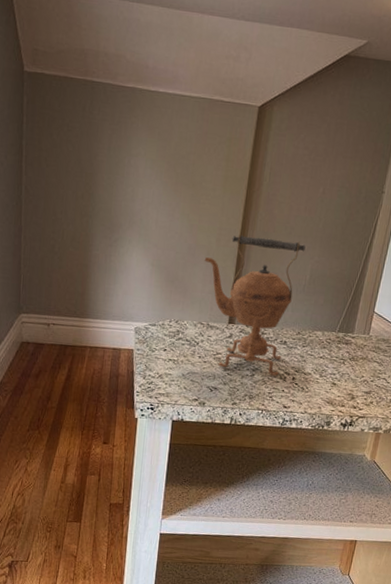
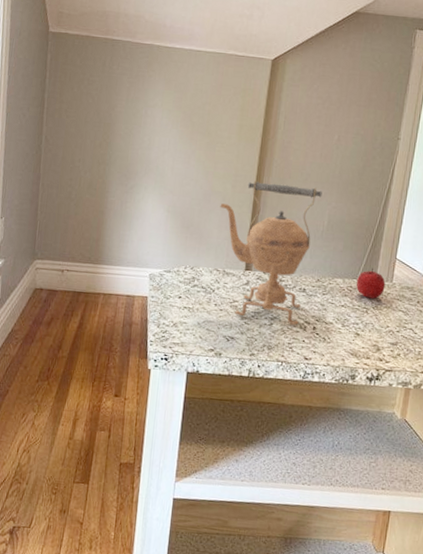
apple: none [335,321,363,351] -> present [356,268,386,299]

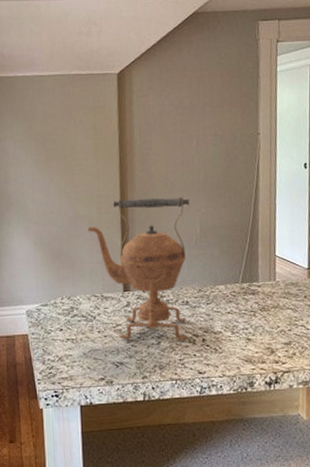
apple: present [356,268,386,299] -> none [238,269,269,301]

